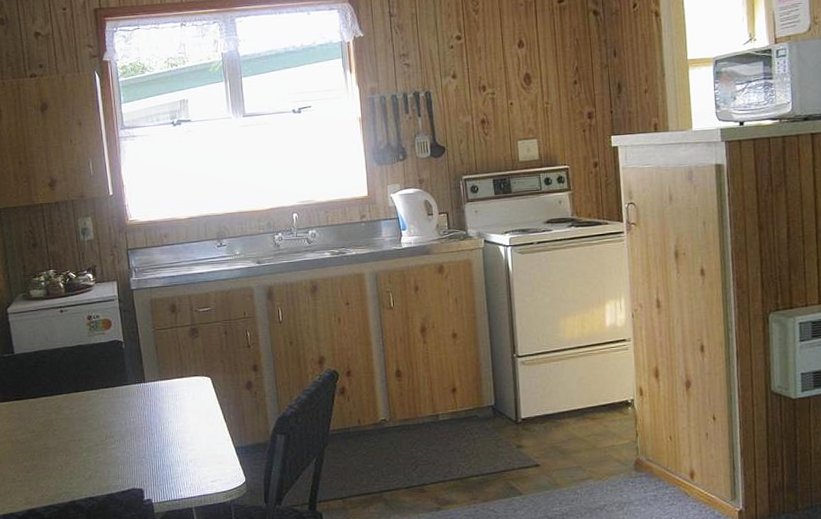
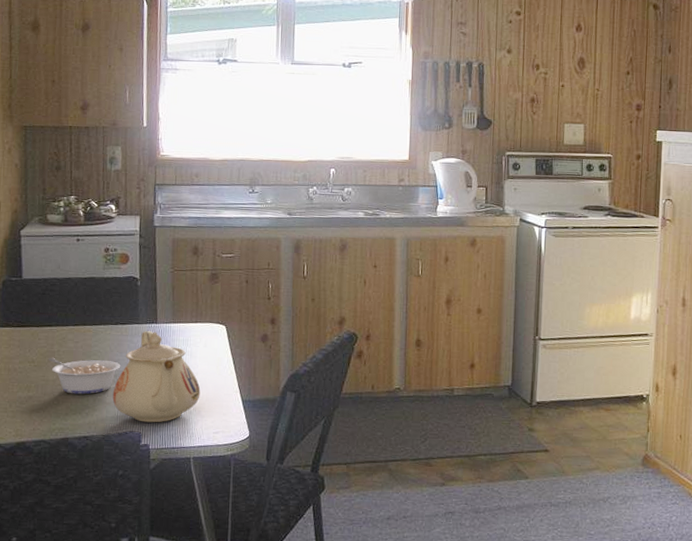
legume: none [47,423,116,459] -> present [48,357,121,395]
teapot: none [111,390,194,479] -> present [112,330,201,423]

